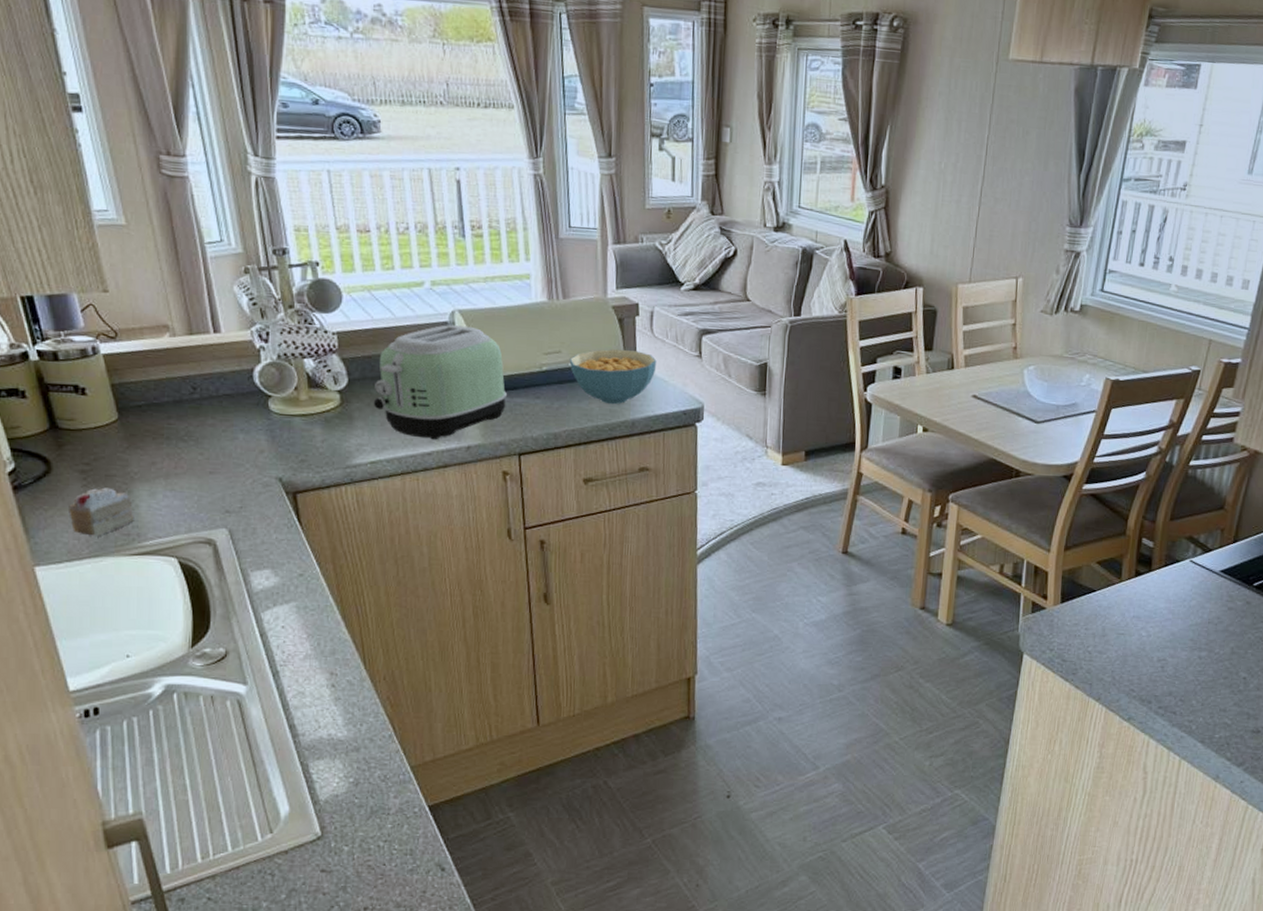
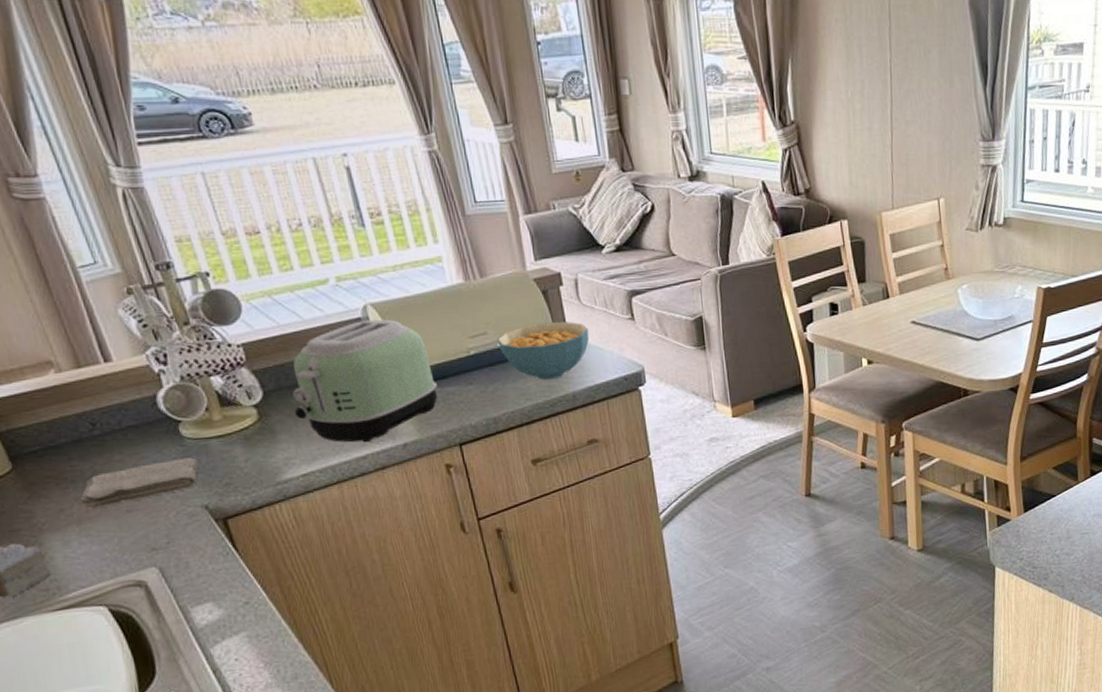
washcloth: none [171,431,280,466] -> present [80,457,199,509]

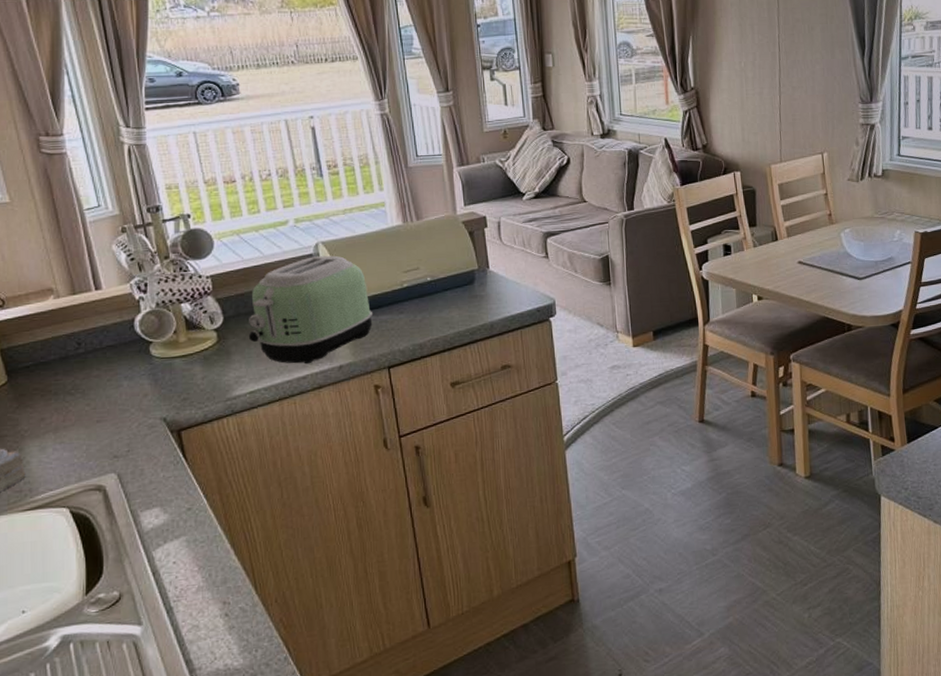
washcloth: present [80,457,199,509] -> none [59,374,163,418]
cereal bowl: present [497,321,590,380] -> none [427,259,508,310]

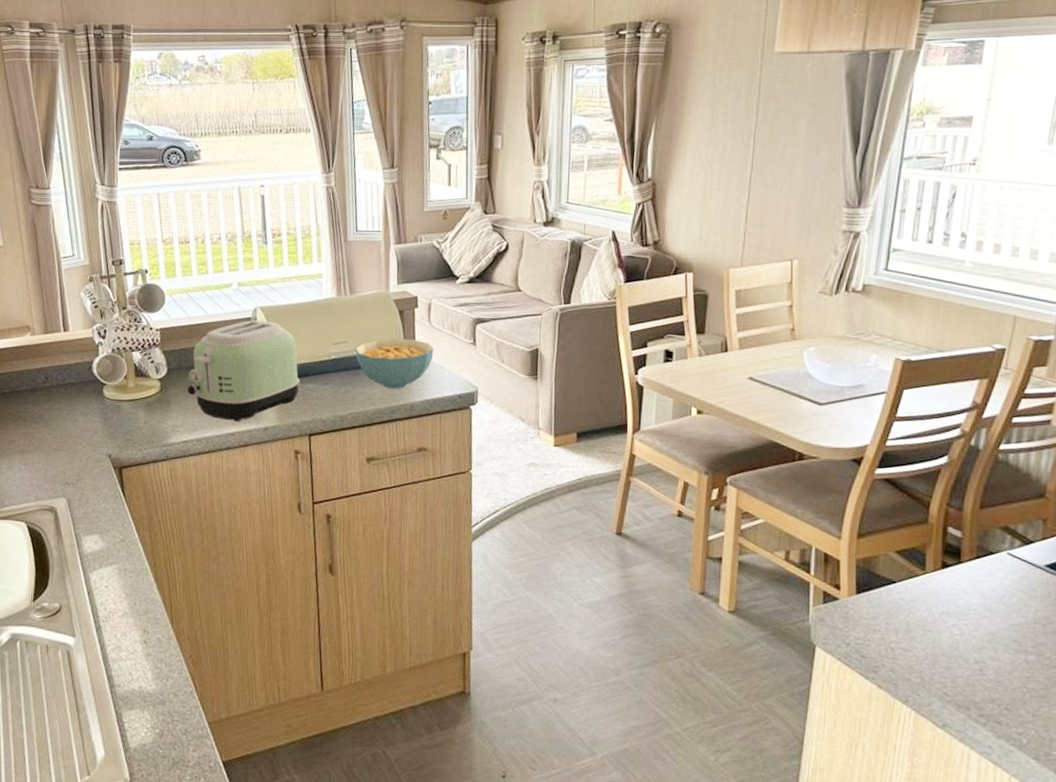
cereal bowl: none [427,259,508,310] -> present [355,338,434,389]

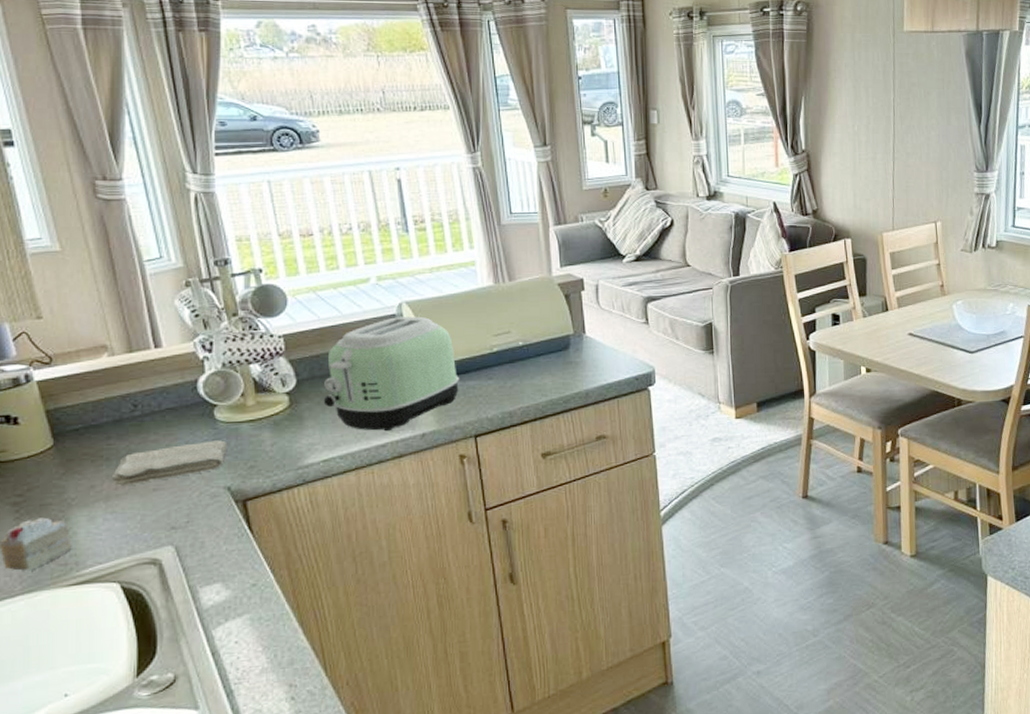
washcloth: none [26,414,111,444] -> present [111,440,227,486]
cereal bowl: present [355,338,434,389] -> none [519,323,606,377]

